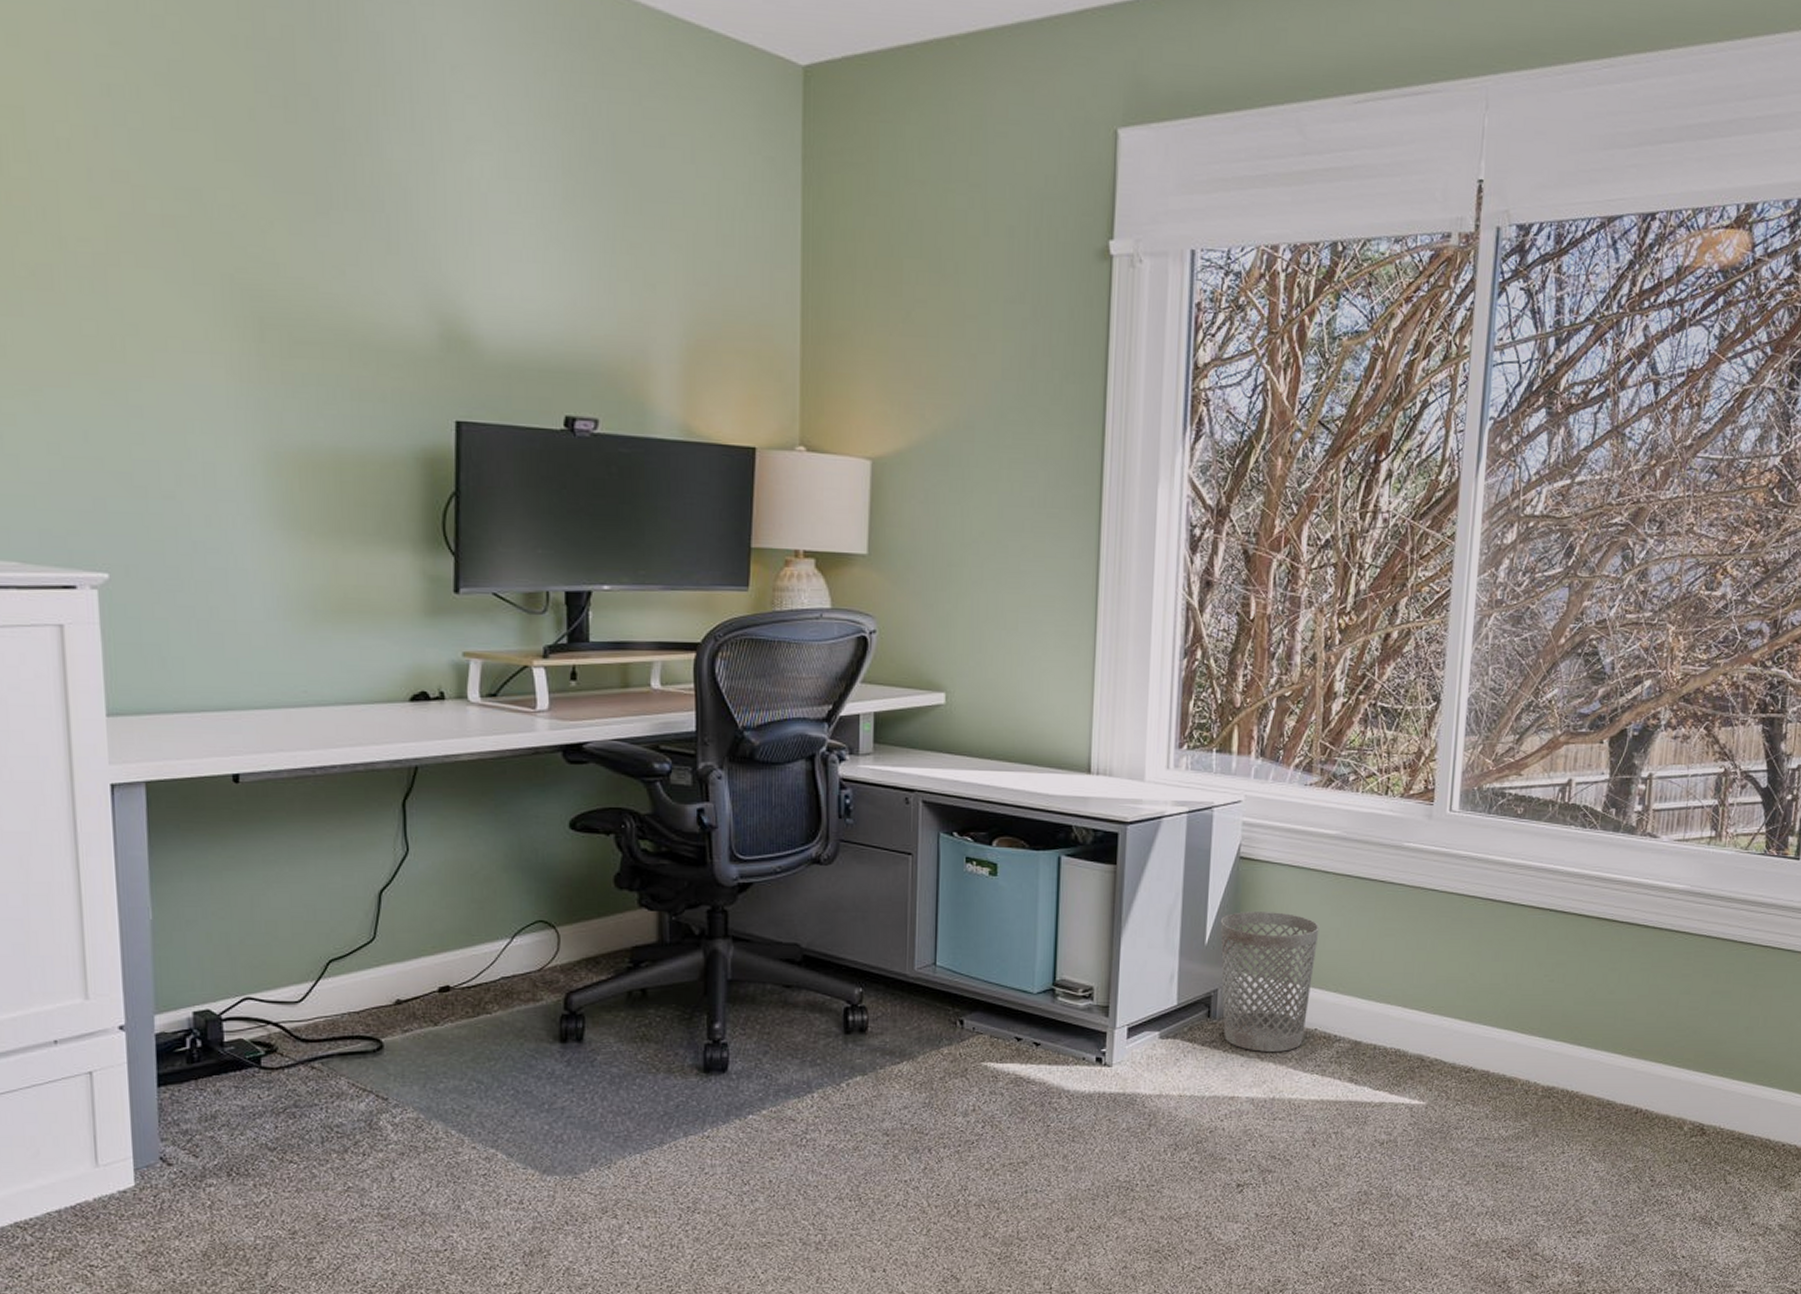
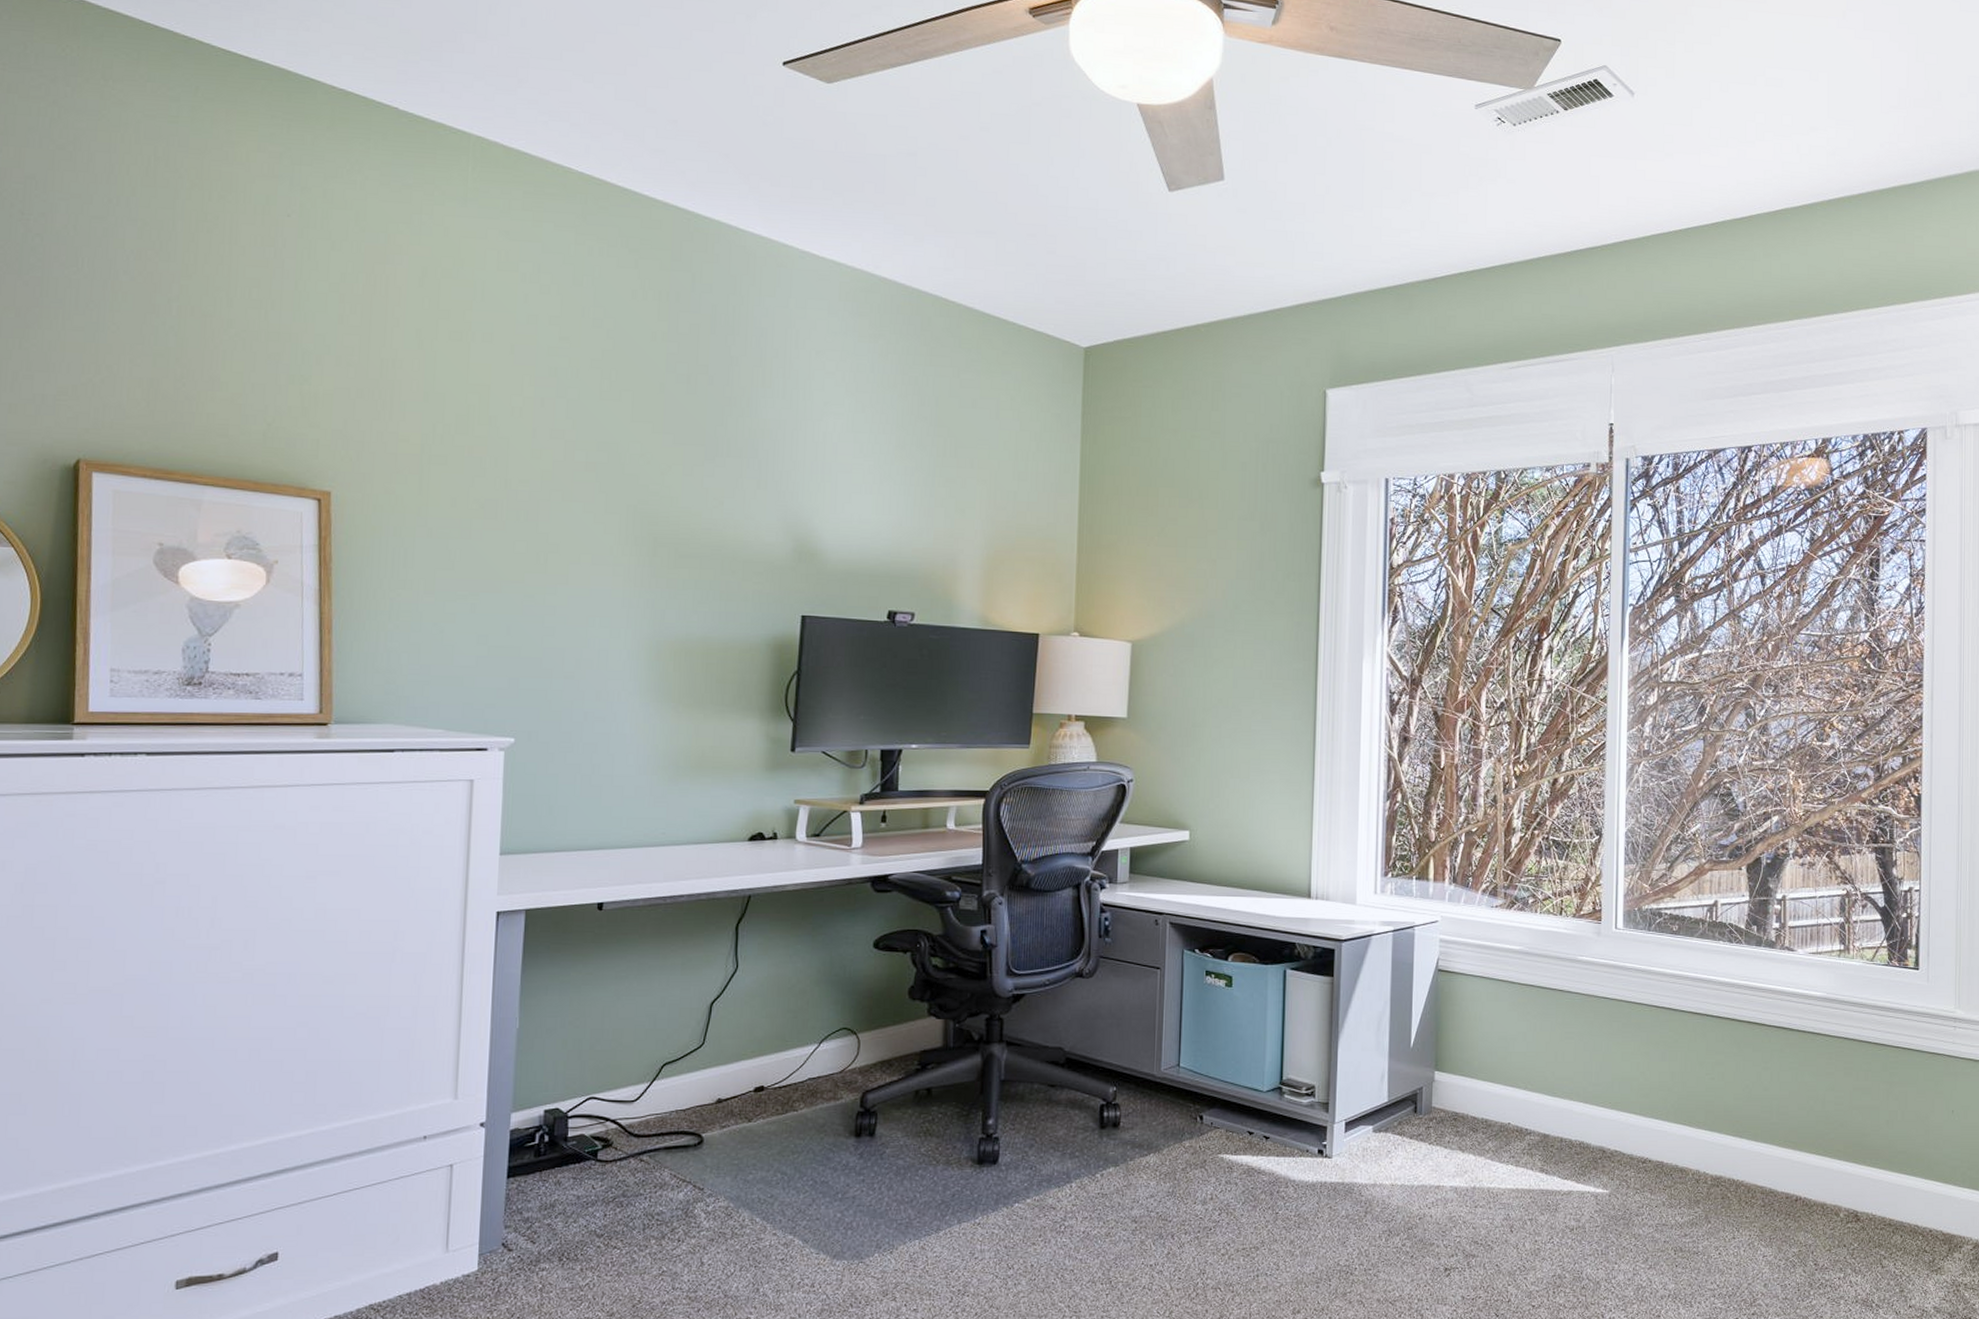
wastebasket: present [1220,912,1320,1052] -> none [1423,1018,1509,1144]

